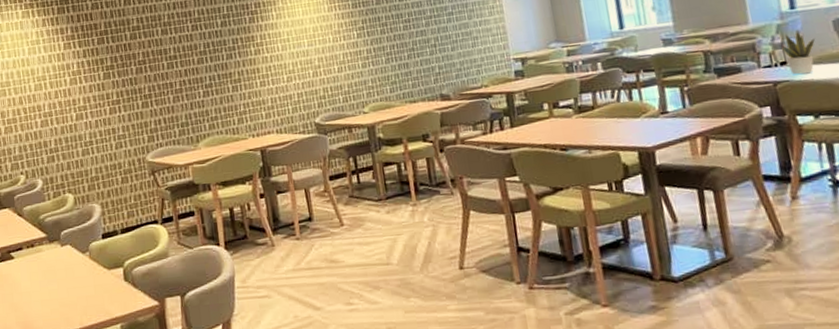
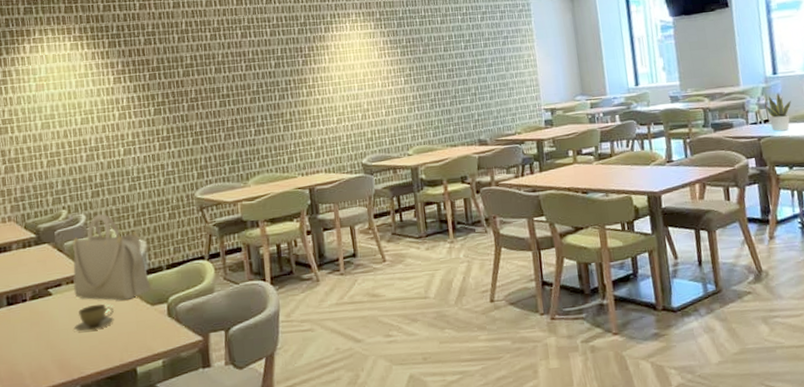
handbag: none [30,178,107,265] -> present [72,213,151,301]
teacup: none [35,267,73,295] -> present [74,303,114,331]

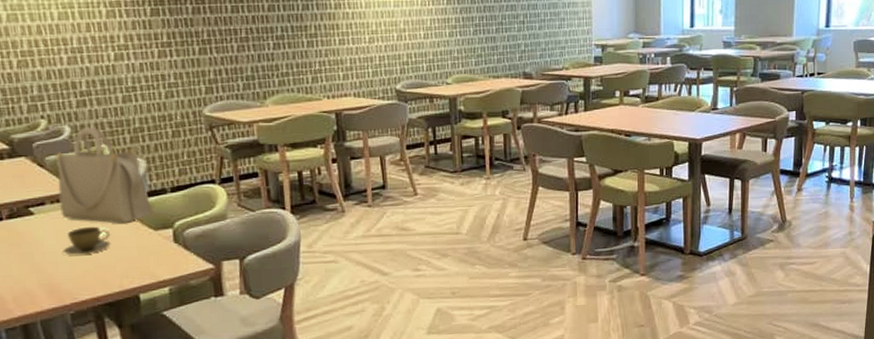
potted plant: present [765,93,791,132] -> none [813,47,838,86]

